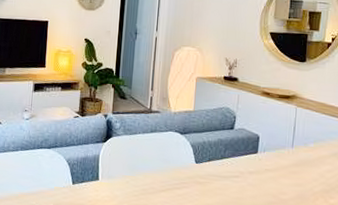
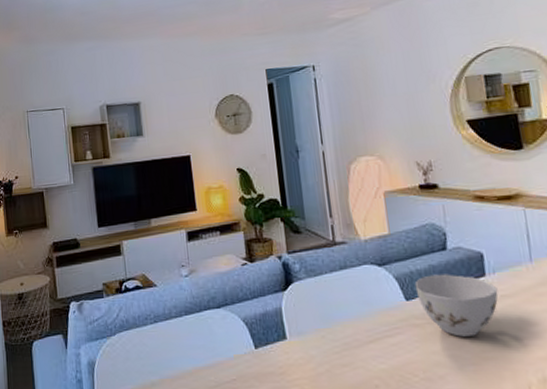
teacup: none [204,146,264,197] -> present [414,274,499,337]

